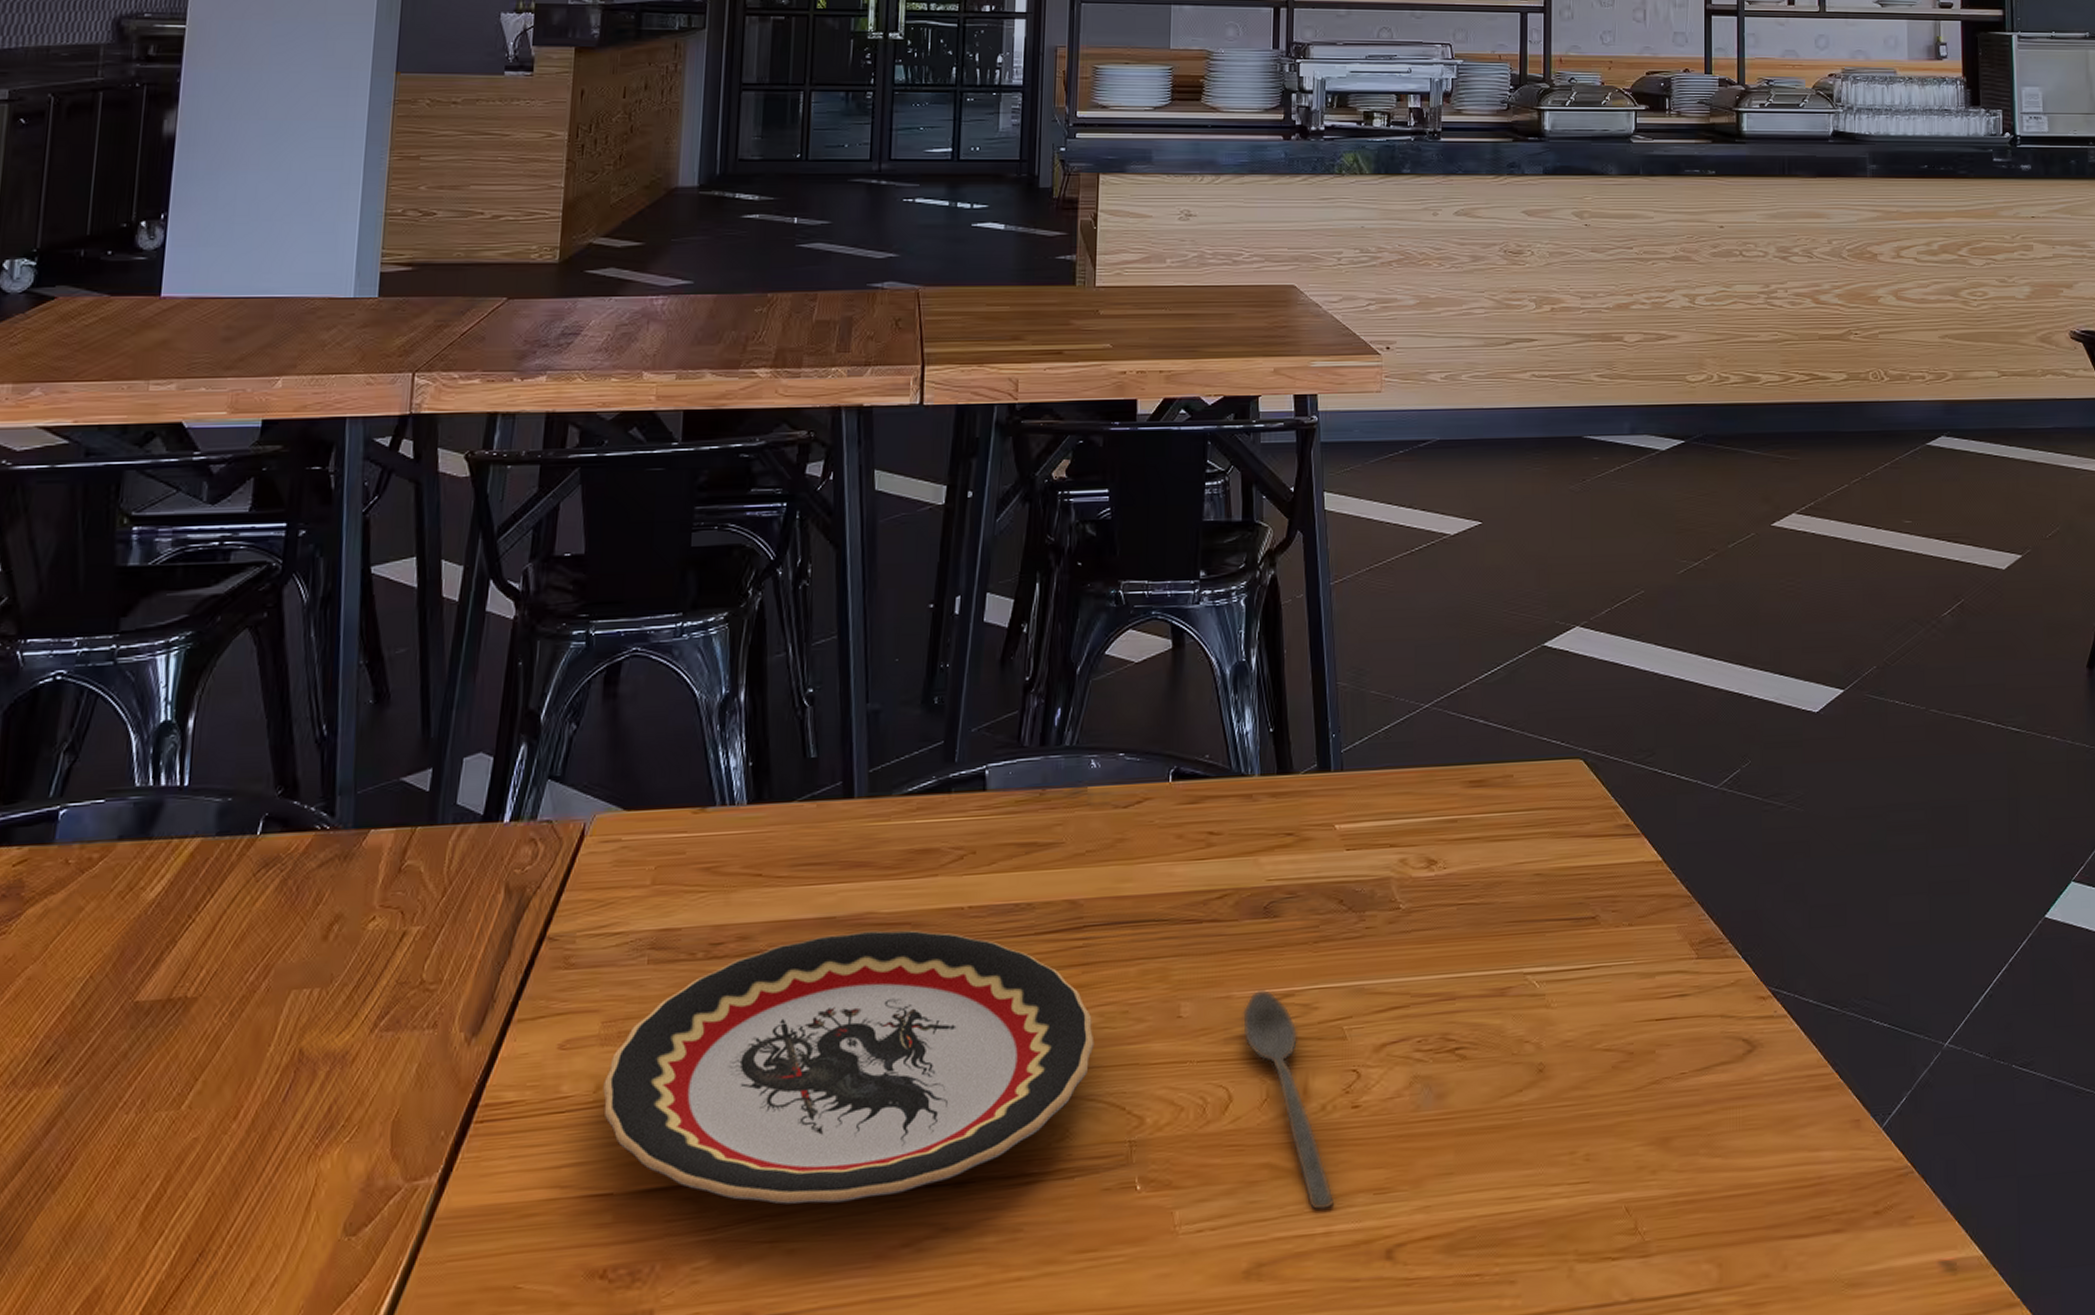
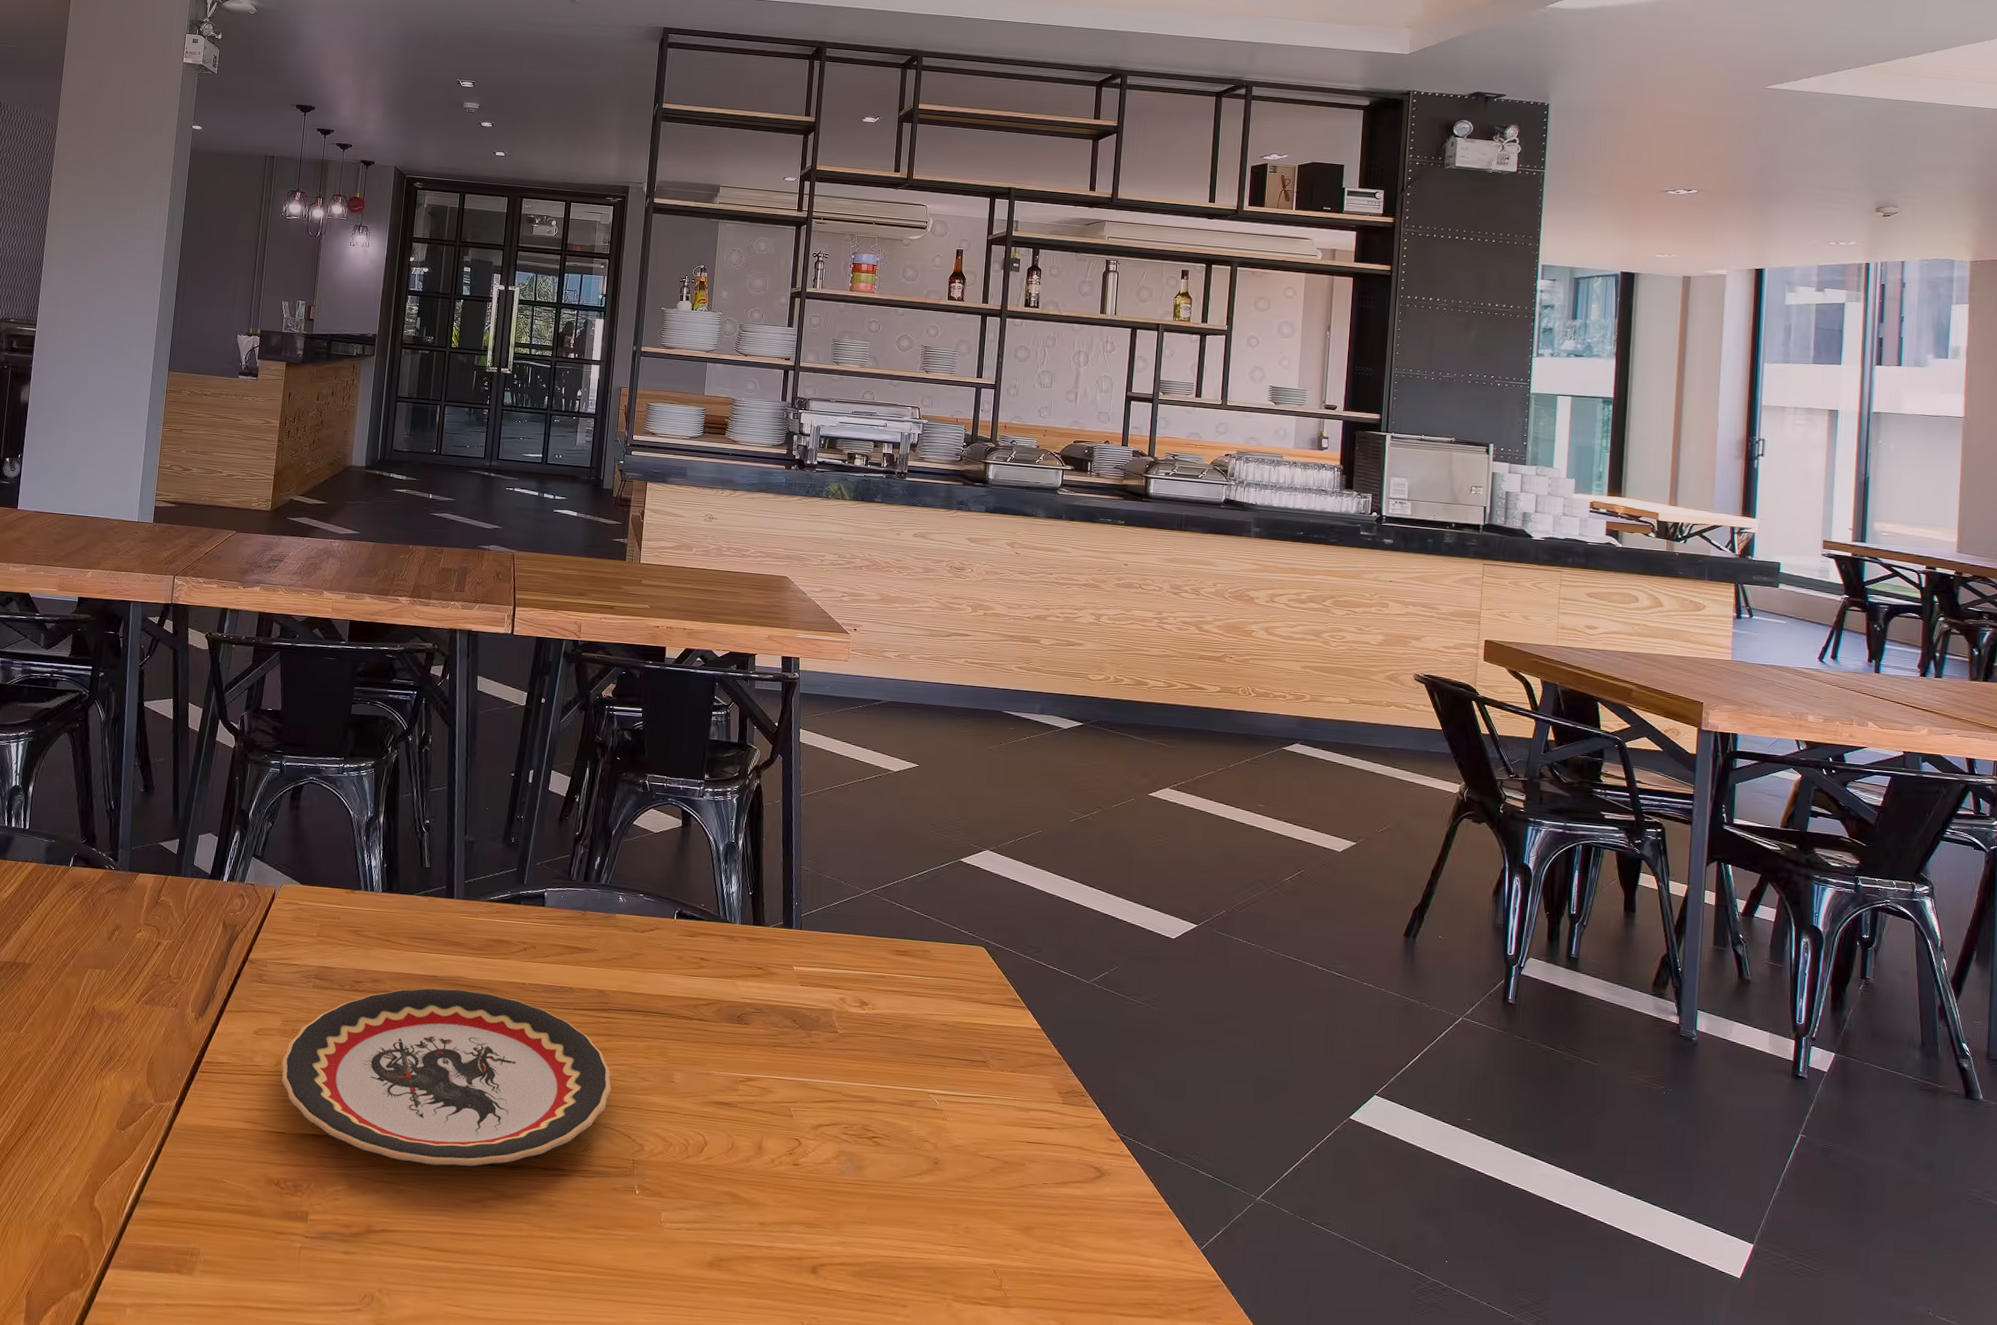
spoon: present [1241,989,1335,1212] -> none [716,1072,777,1232]

